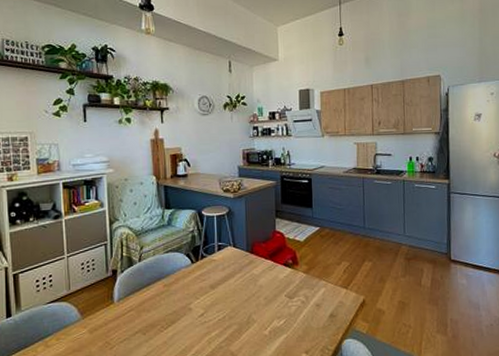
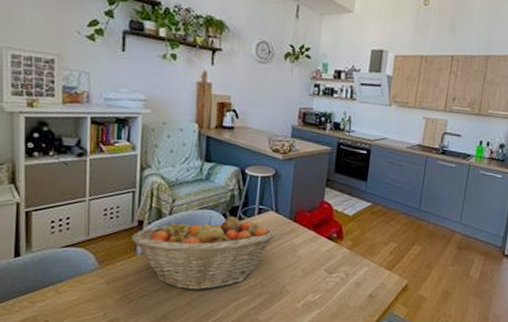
fruit basket: none [107,256,237,330] -> present [131,216,276,291]

